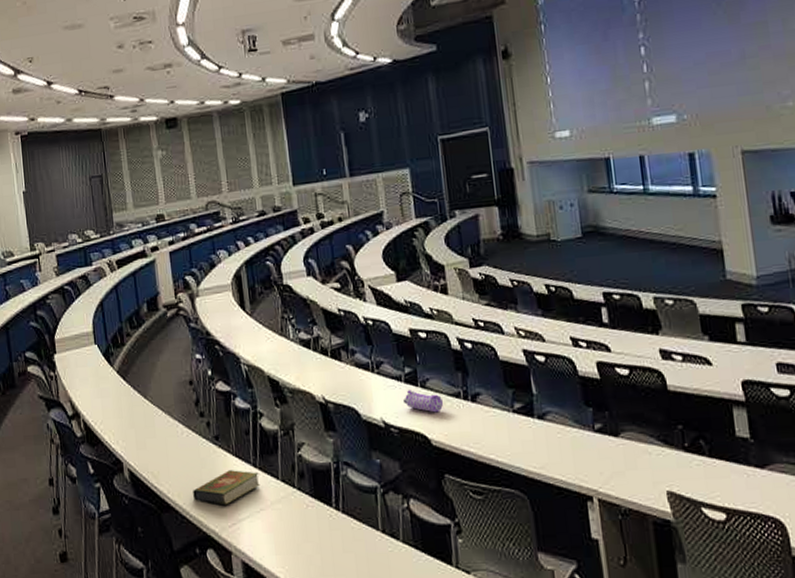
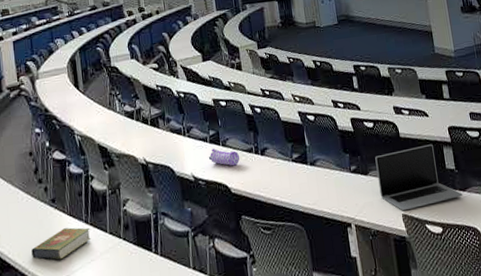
laptop: none [630,402,759,487] -> present [375,144,462,211]

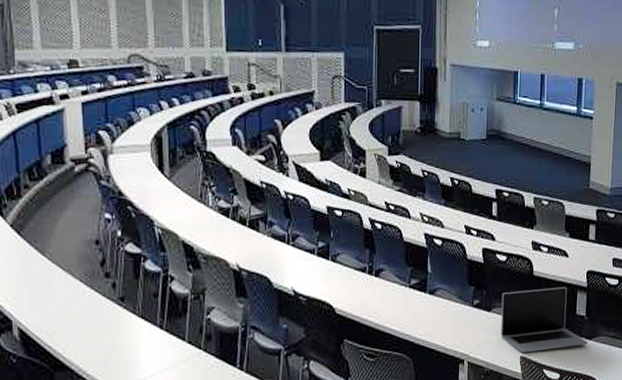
book: present [31,227,91,260] -> none [92,331,165,365]
pencil case: present [209,148,240,166] -> none [315,263,349,285]

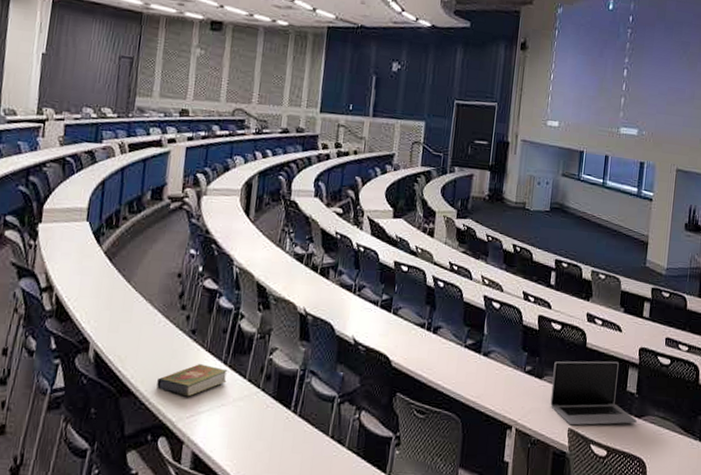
book: none [92,331,165,365] -> present [157,364,228,397]

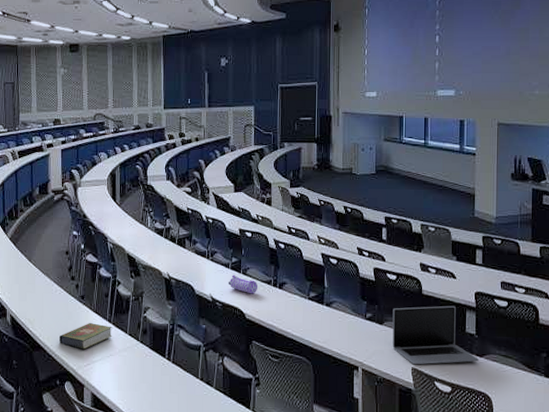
pencil case: none [376,314,409,338] -> present [229,275,257,294]

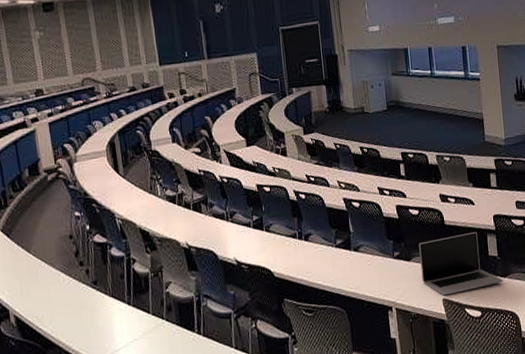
book: present [59,323,112,350] -> none [74,308,134,339]
pencil case: present [229,275,257,294] -> none [252,234,283,251]

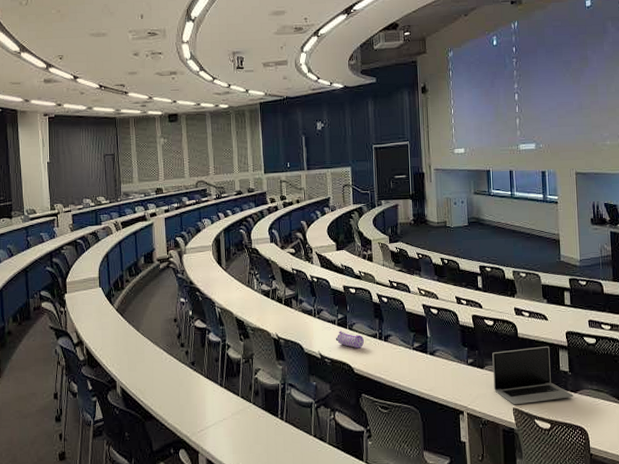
pencil case: none [252,234,283,251] -> present [336,331,364,349]

